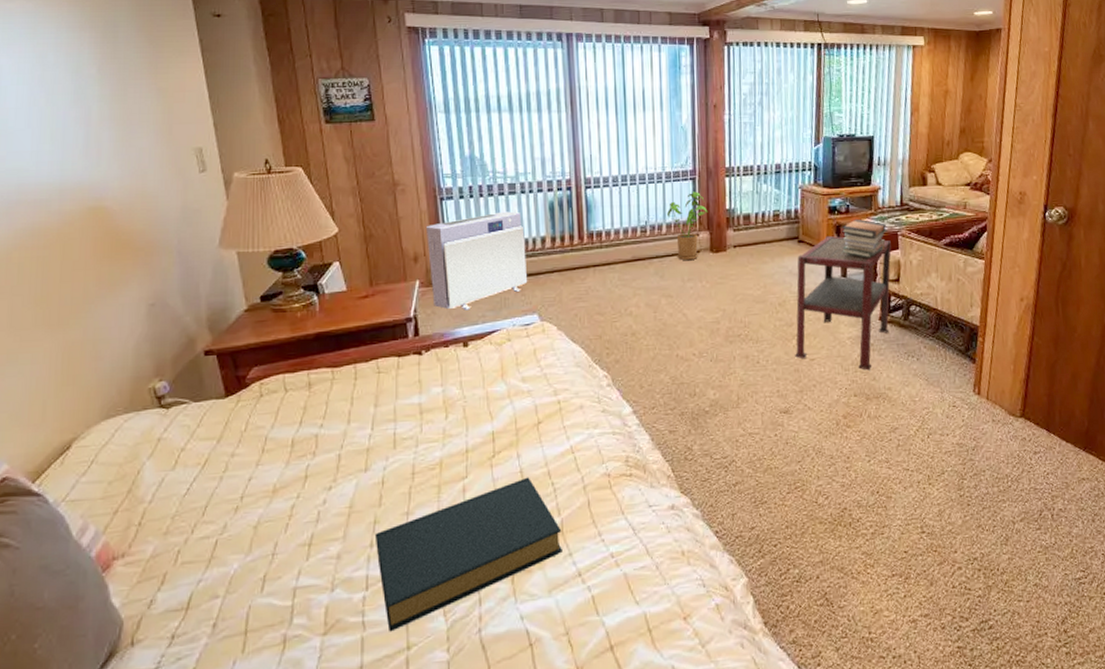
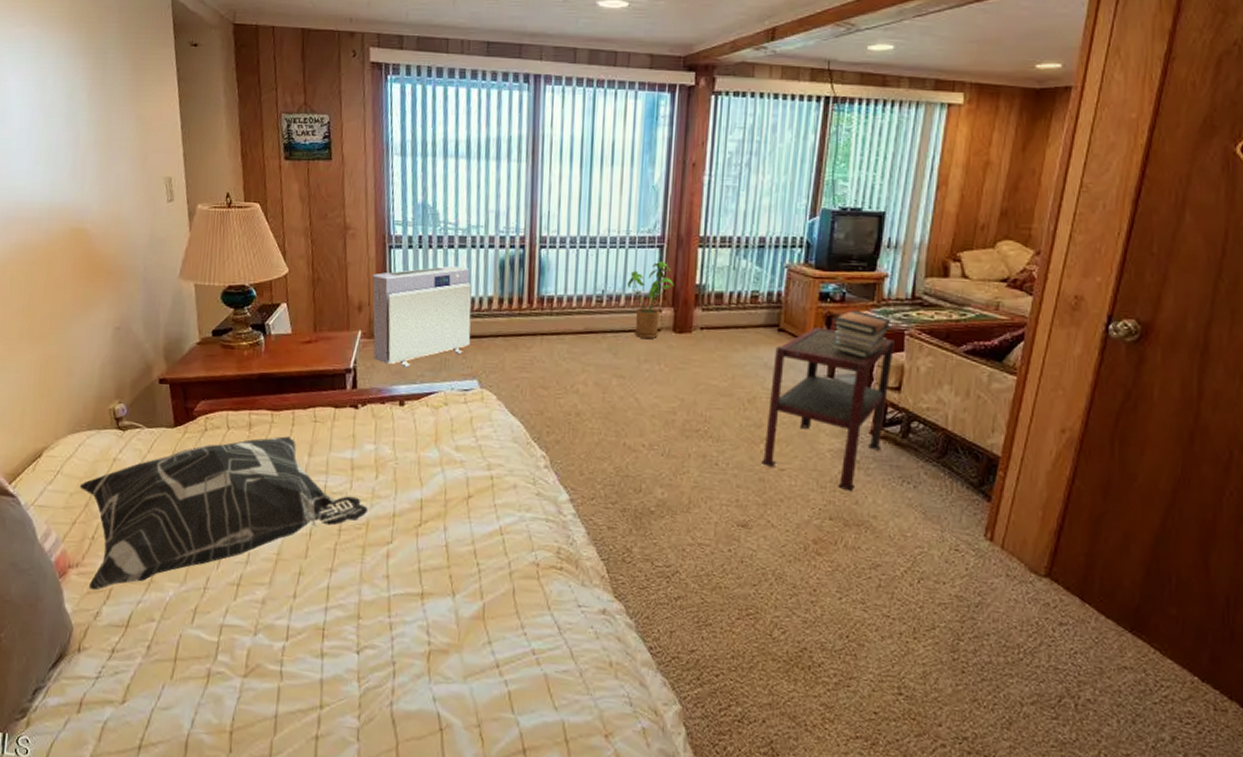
decorative pillow: none [119,391,440,579] -> present [79,436,368,591]
hardback book: present [374,477,562,632] -> none [298,552,483,687]

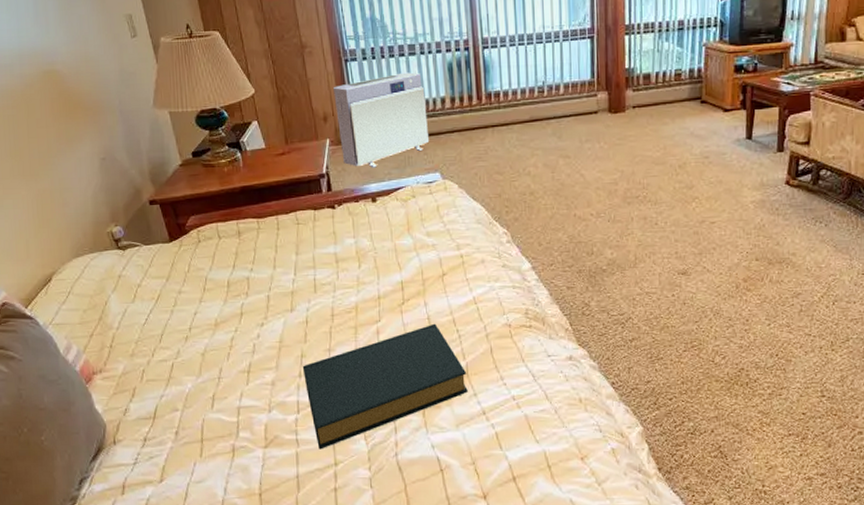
decorative pillow: present [79,436,368,591] -> none [91,239,355,391]
hardback book: none [298,552,483,687] -> present [302,323,468,450]
house plant: present [628,261,675,340] -> none [565,50,607,122]
side table: present [761,326,894,492] -> none [695,95,802,235]
book stack: present [831,309,891,359] -> none [748,78,799,120]

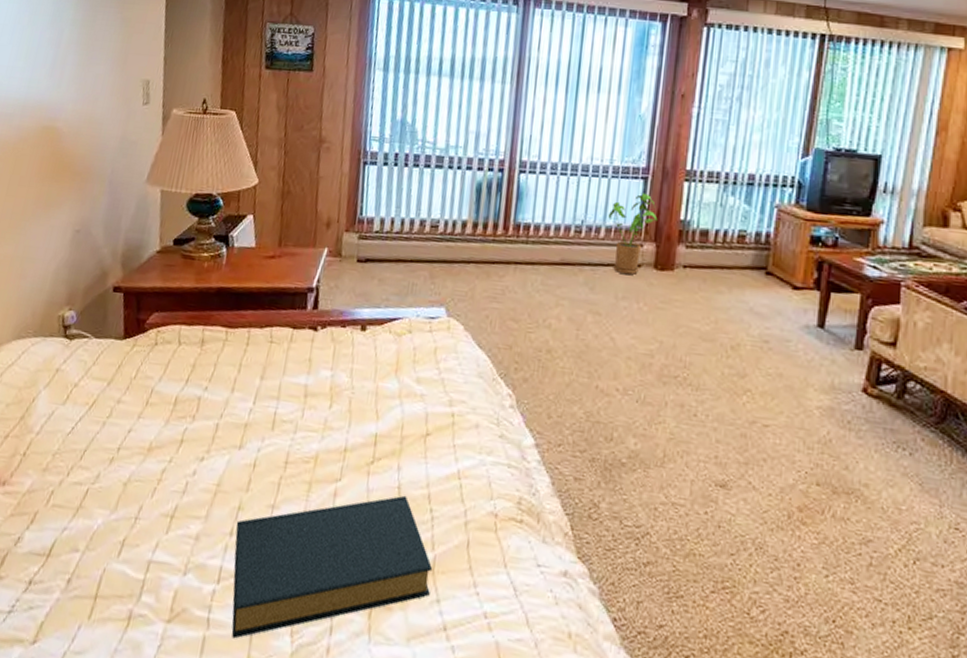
air purifier: present [334,72,430,168] -> none [338,185,446,290]
house plant: none [565,50,607,122] -> present [609,193,658,275]

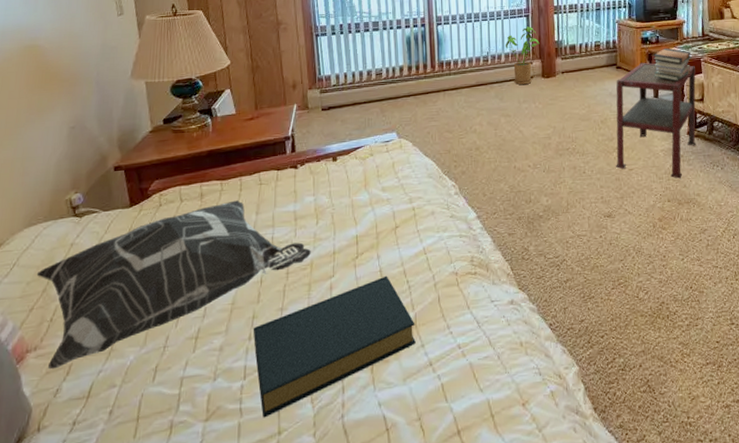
decorative pillow: none [14,356,318,513] -> present [36,200,311,370]
side table: none [744,271,890,455] -> present [616,62,697,179]
book stack: none [822,256,887,309] -> present [653,48,692,81]

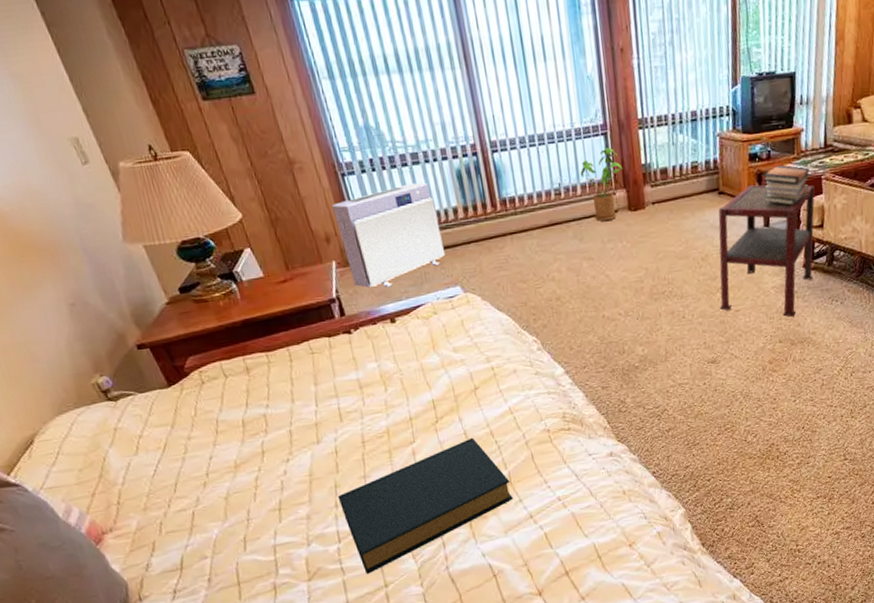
decorative pillow: present [36,200,311,370] -> none [86,372,385,548]
air purifier: none [304,45,388,130] -> present [332,183,446,288]

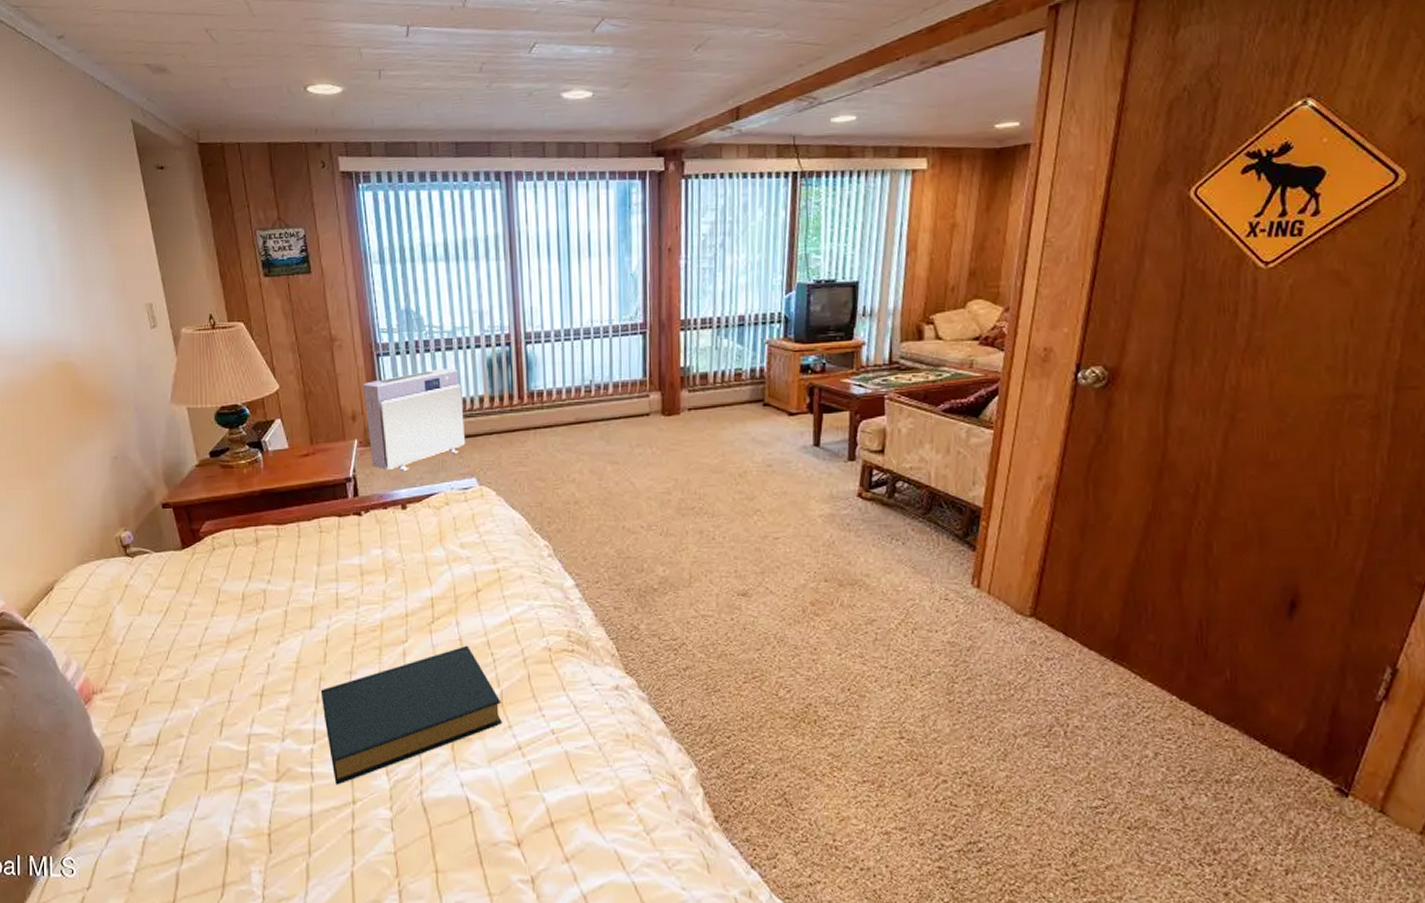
house plant: present [580,147,623,222] -> none [614,347,660,425]
side table: present [718,184,815,317] -> none [756,398,876,553]
book stack: present [763,164,811,206] -> none [815,379,872,425]

